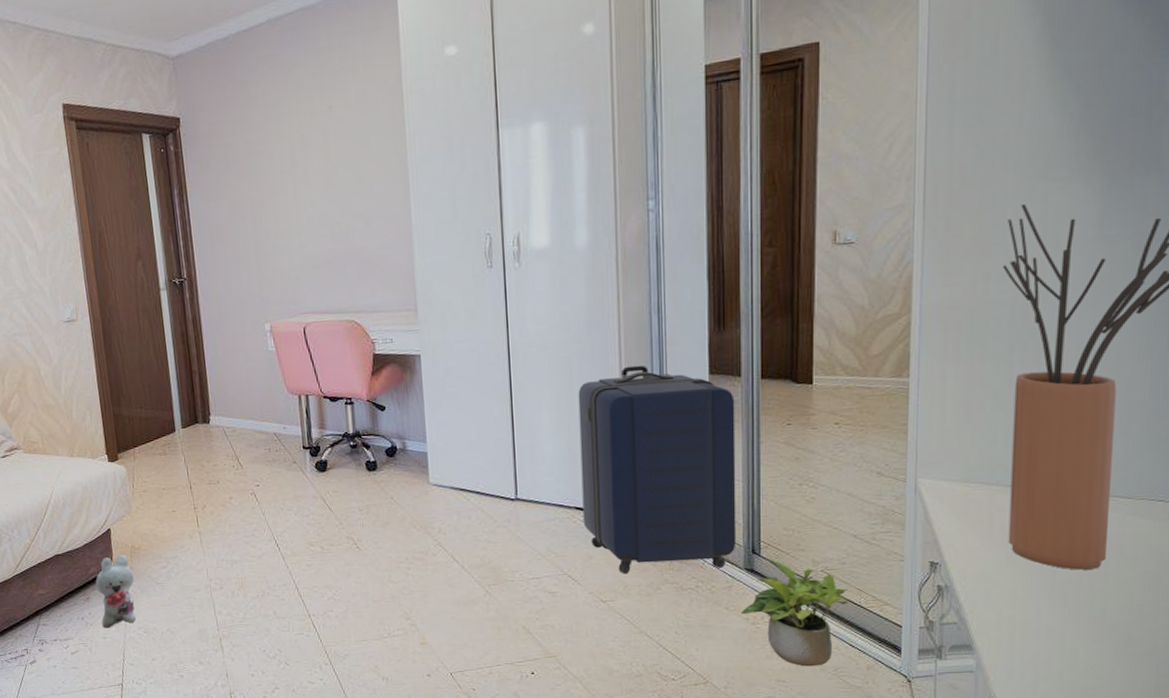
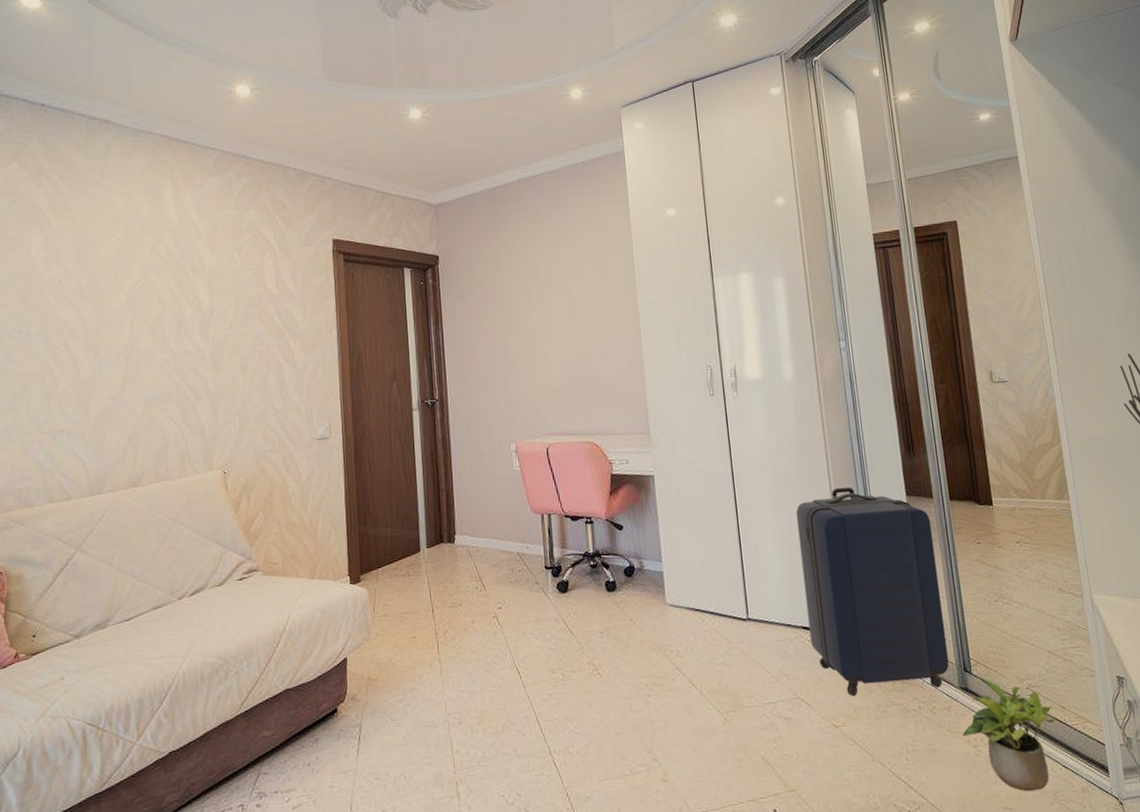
plush toy: present [95,554,136,628] -> none [326,687,369,776]

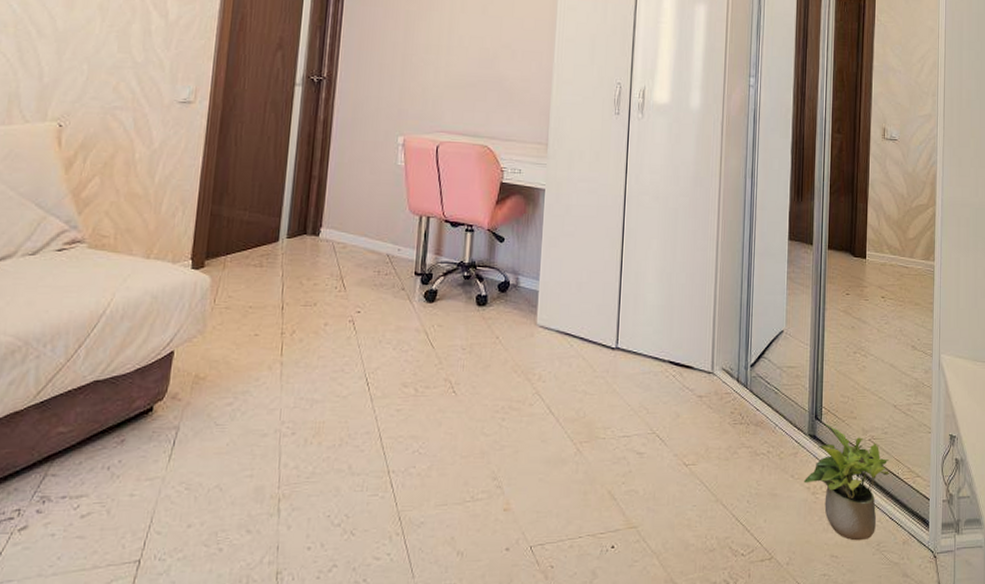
suitcase: present [796,486,950,697] -> none [675,224,807,436]

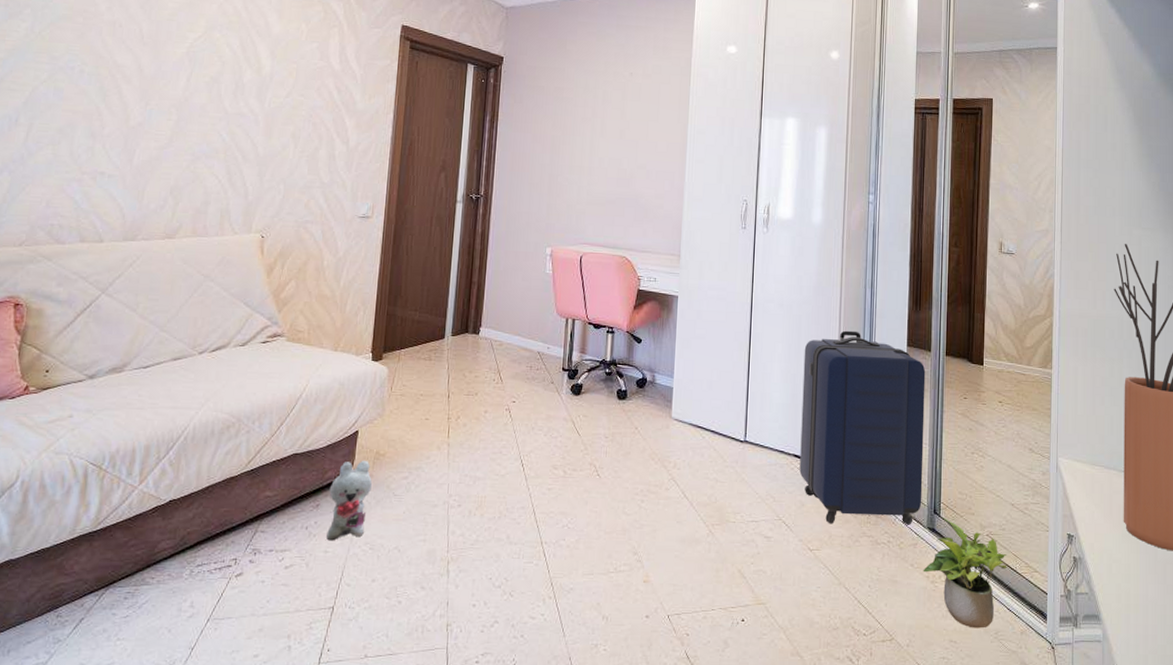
plush toy: none [133,385,190,482] -> present [326,460,373,541]
suitcase: none [675,224,807,436] -> present [799,330,926,525]

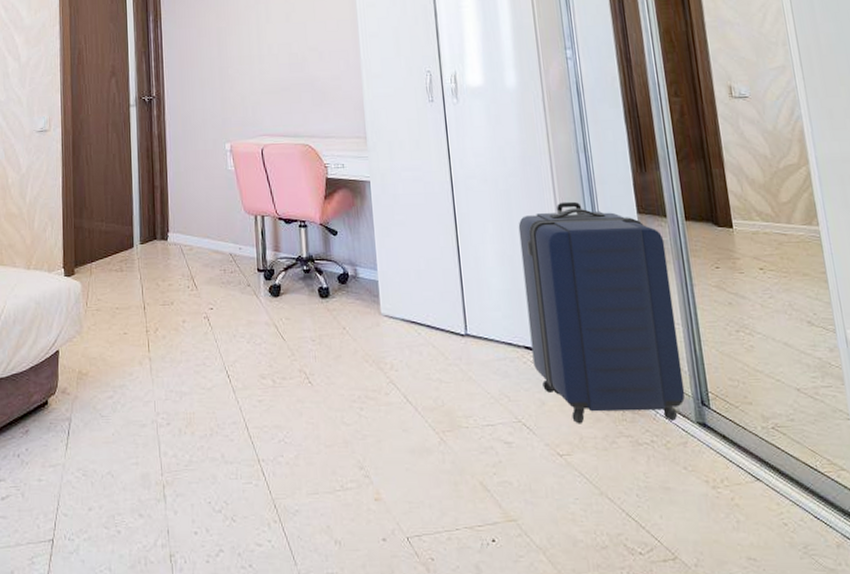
plush toy: present [326,460,373,541] -> none [37,380,79,468]
potted plant: present [923,516,1007,629] -> none [699,408,805,542]

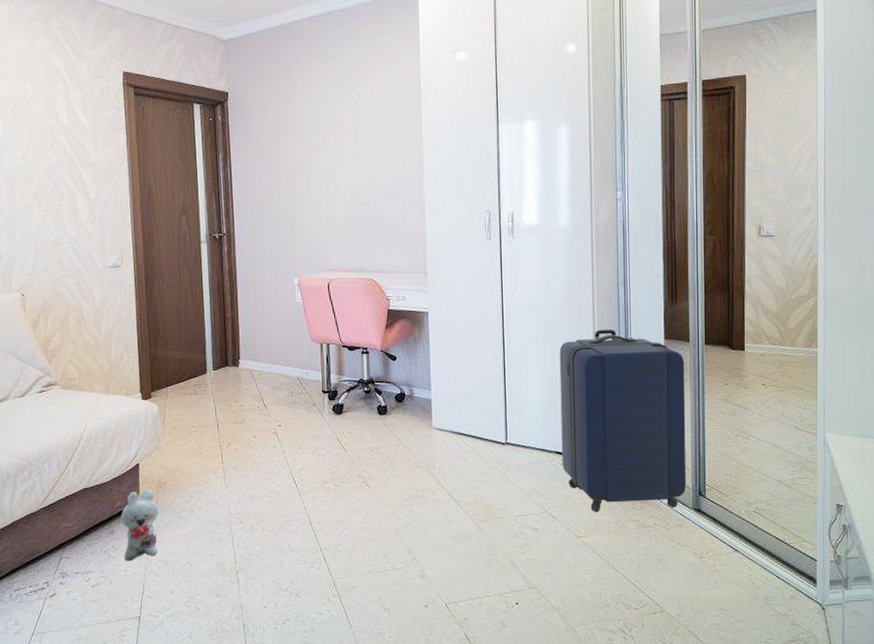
plush toy: none [37,380,79,468] -> present [120,489,159,561]

